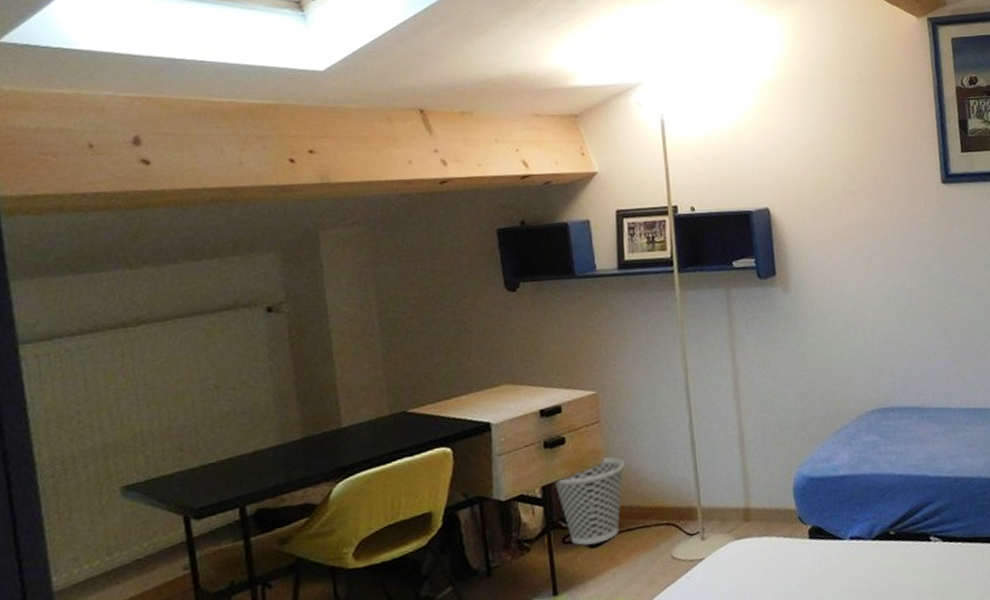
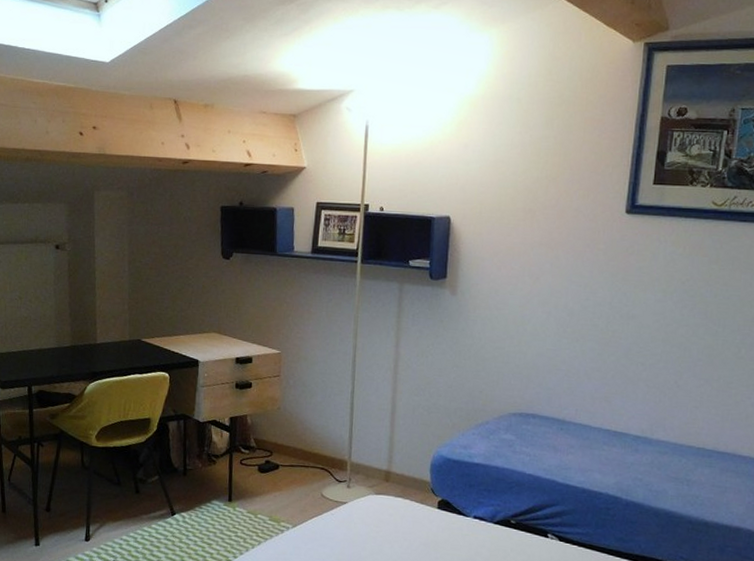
wastebasket: present [553,457,625,546] -> none [239,404,295,471]

